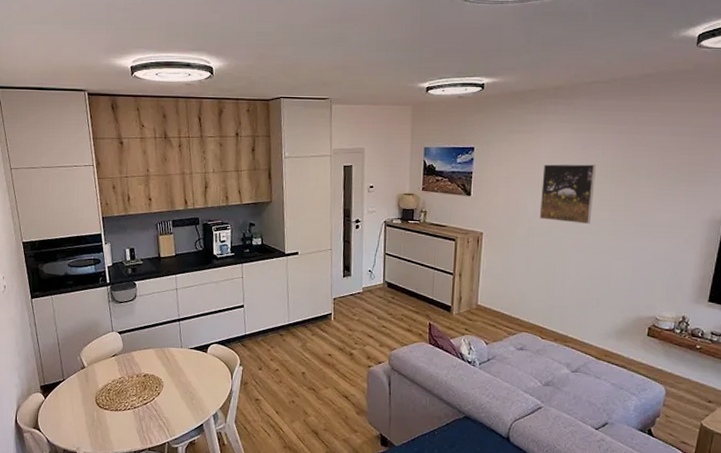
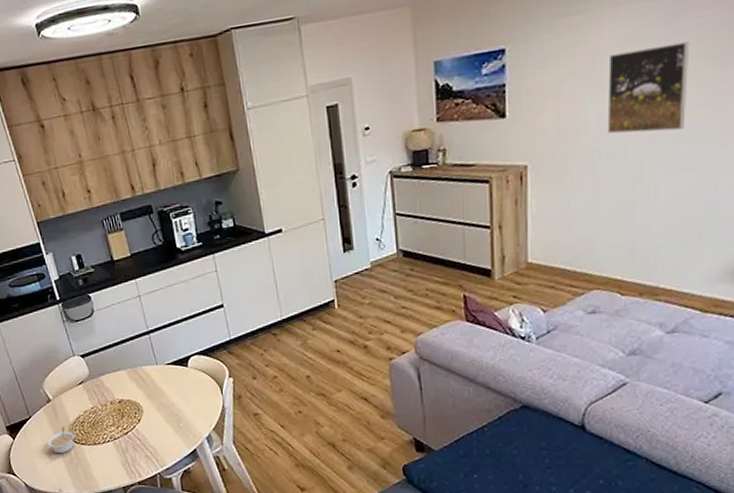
legume: none [75,392,100,416] -> present [47,427,75,454]

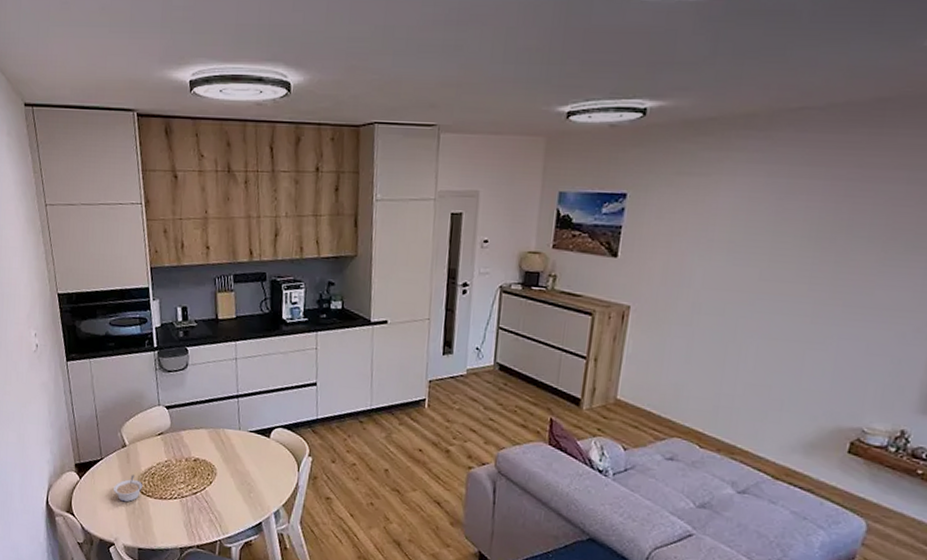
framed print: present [607,42,689,134] -> none [709,219,795,301]

